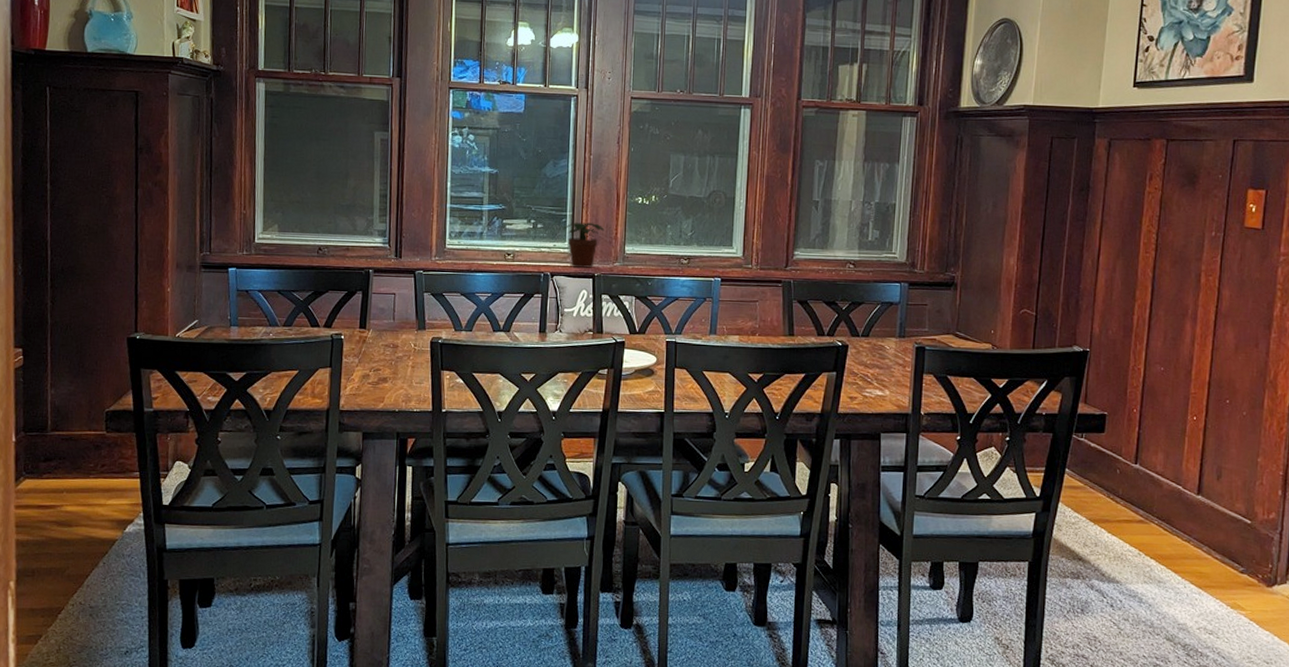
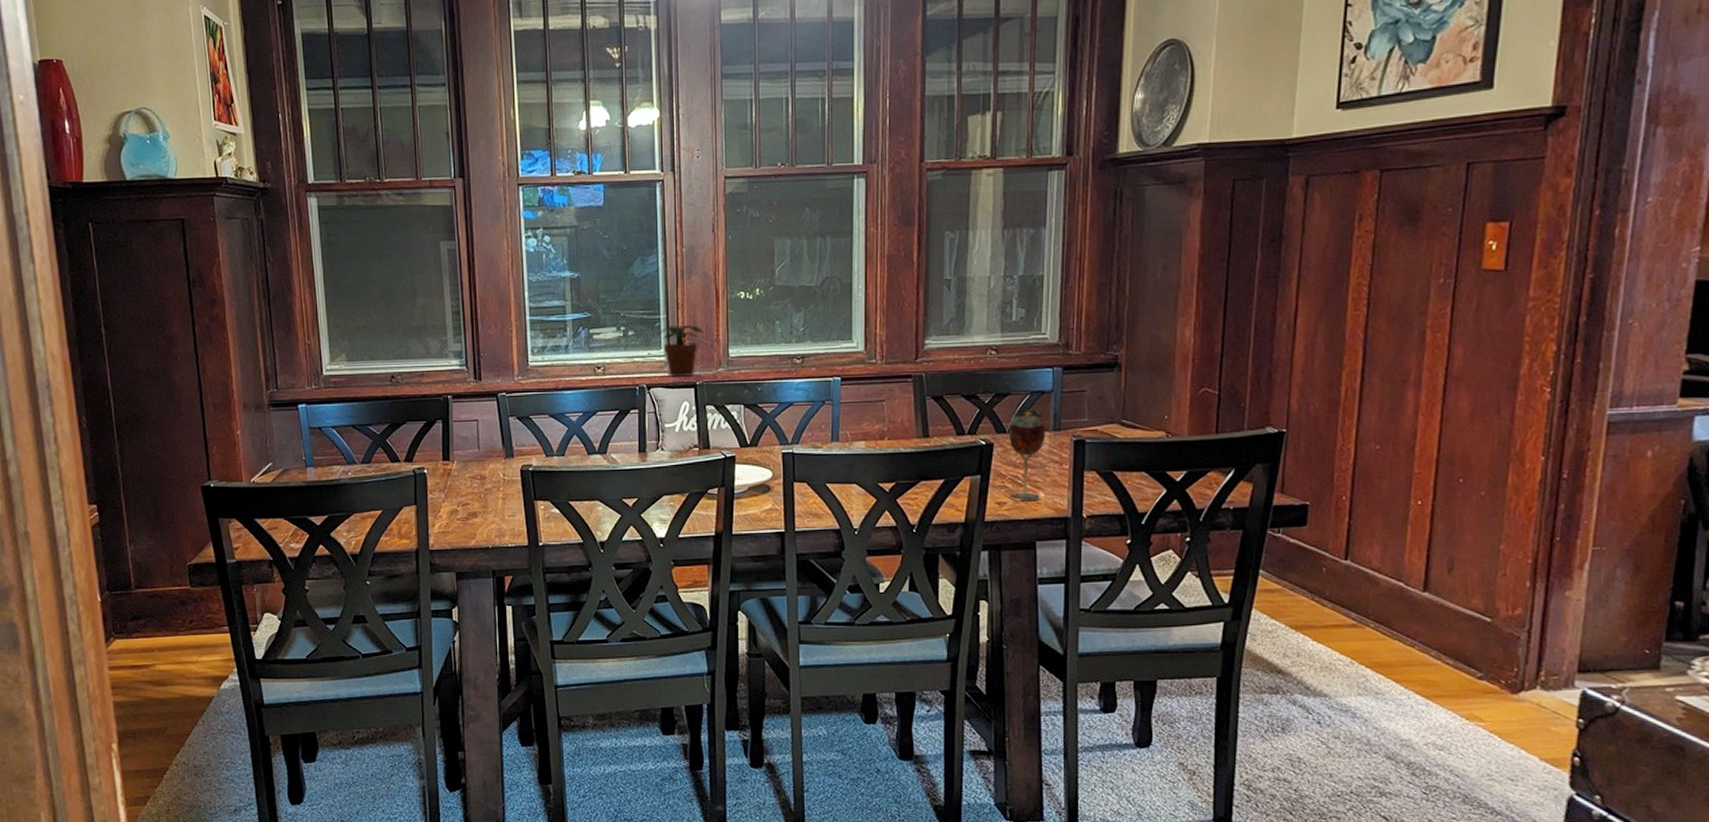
wineglass: none [860,317,893,398] -> present [1008,410,1046,502]

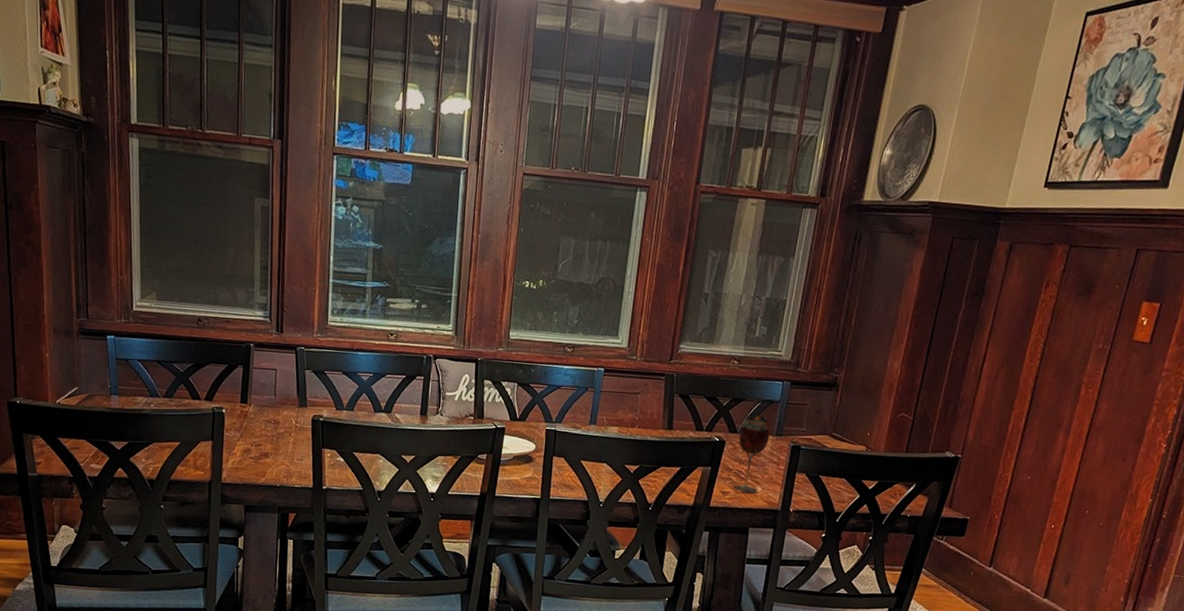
potted plant: present [656,325,704,377] -> none [446,304,490,352]

